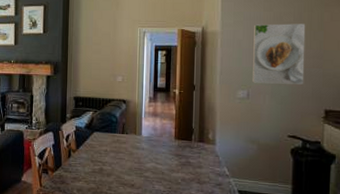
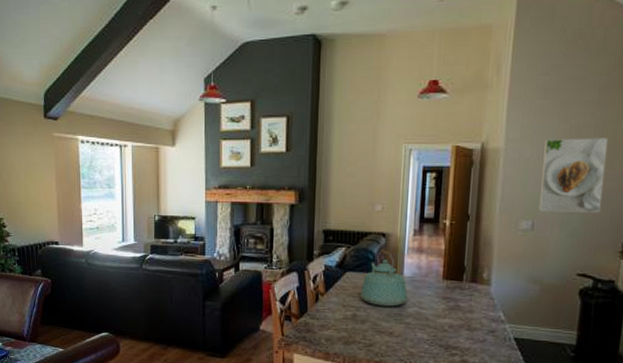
kettle: none [106,113,146,162] -> present [361,249,408,307]

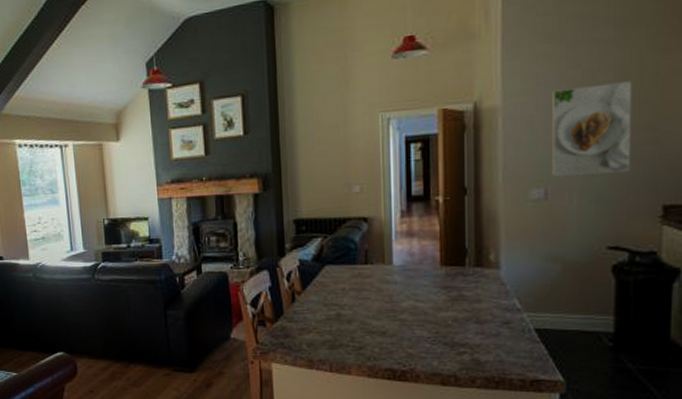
kettle: present [361,249,408,307] -> none [344,236,401,302]

